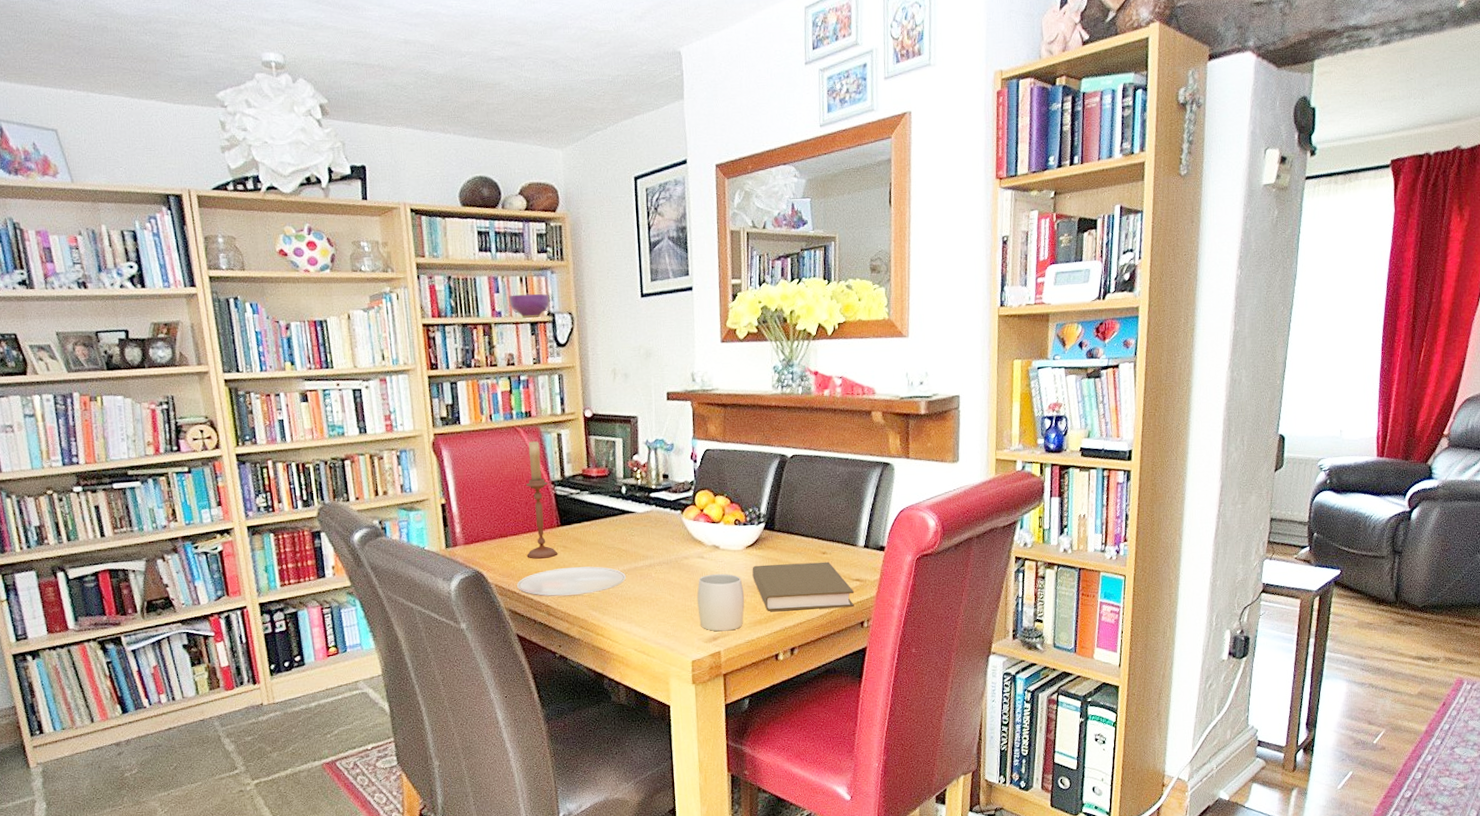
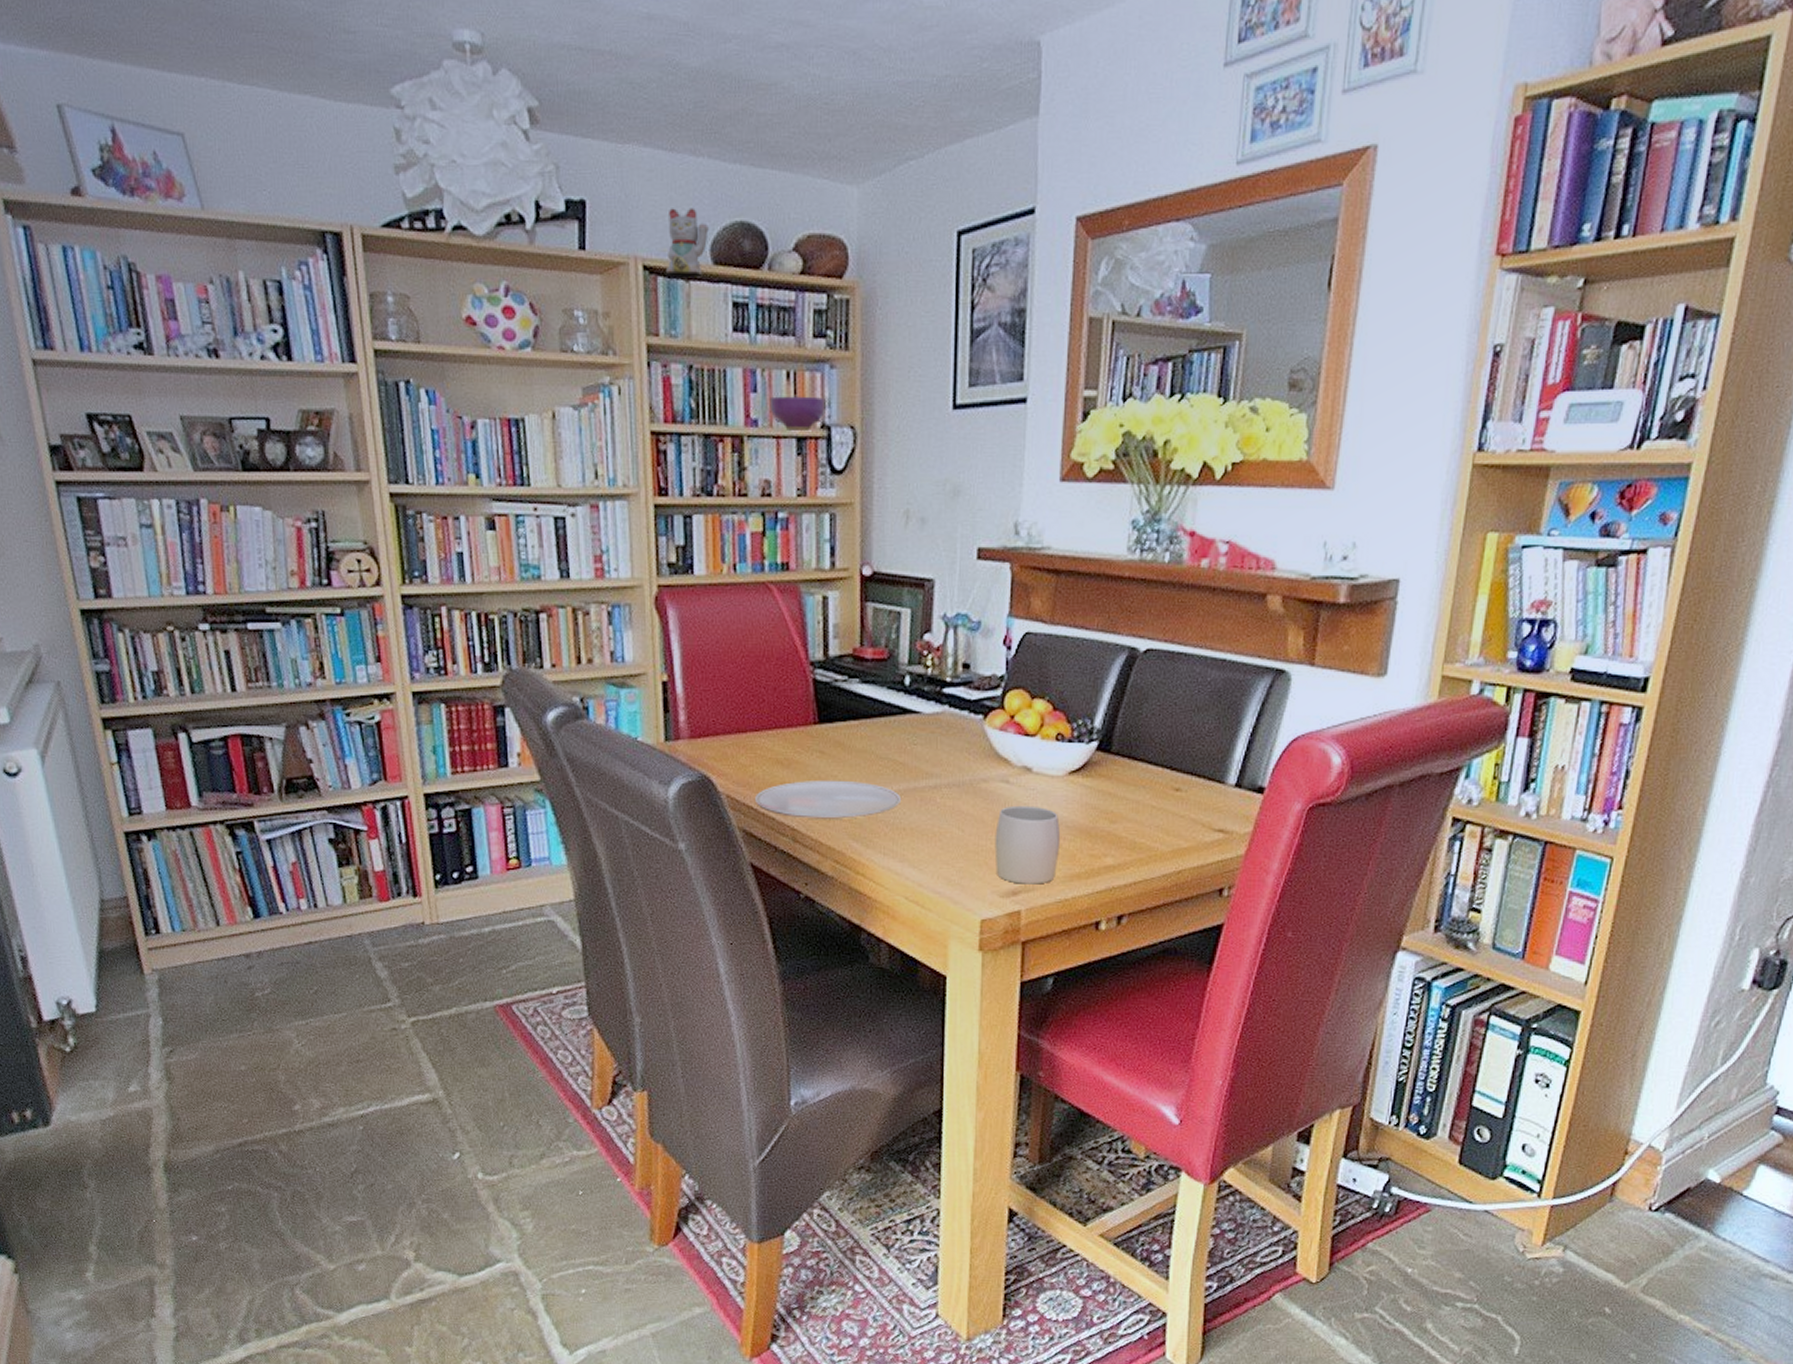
decorative figurine: none [426,168,457,217] -> present [665,208,709,278]
candlestick: present [526,439,558,559] -> none [770,601,813,766]
book: present [752,561,855,611] -> none [1074,798,1215,868]

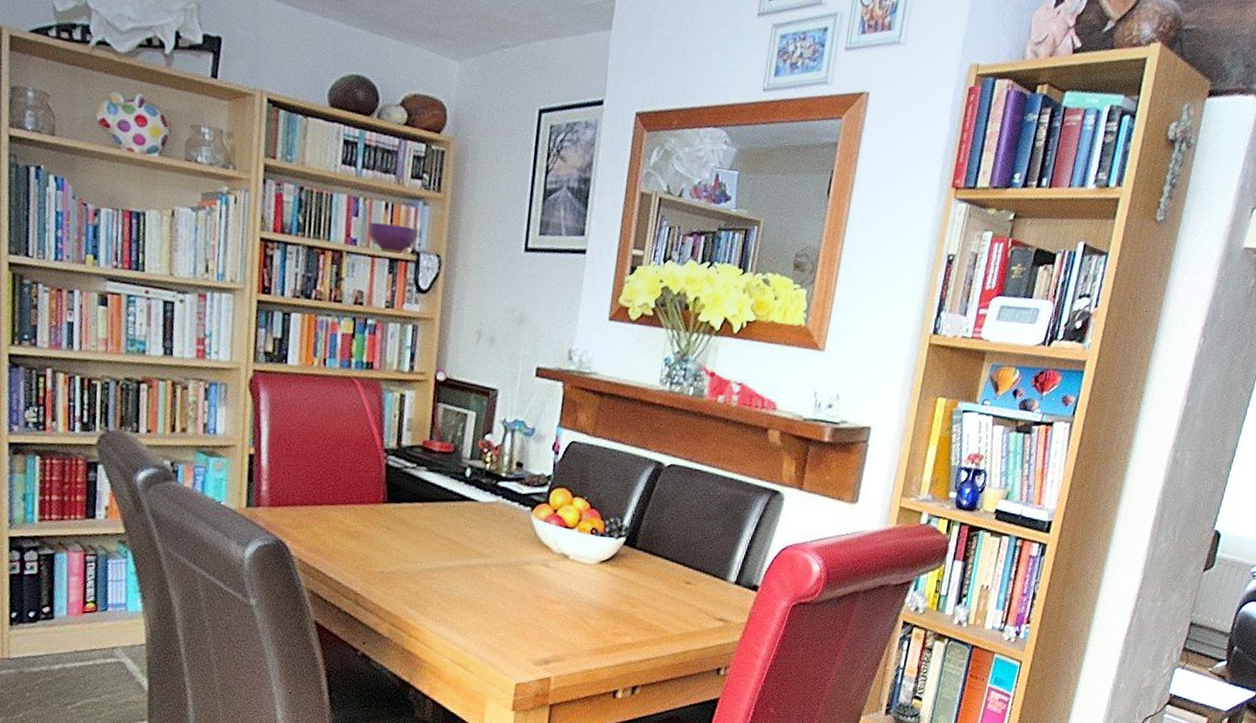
decorative figurine: present [665,208,709,278] -> none [287,55,329,116]
plate: present [754,780,902,821] -> none [323,551,455,588]
mug: present [994,805,1061,885] -> none [532,586,589,656]

